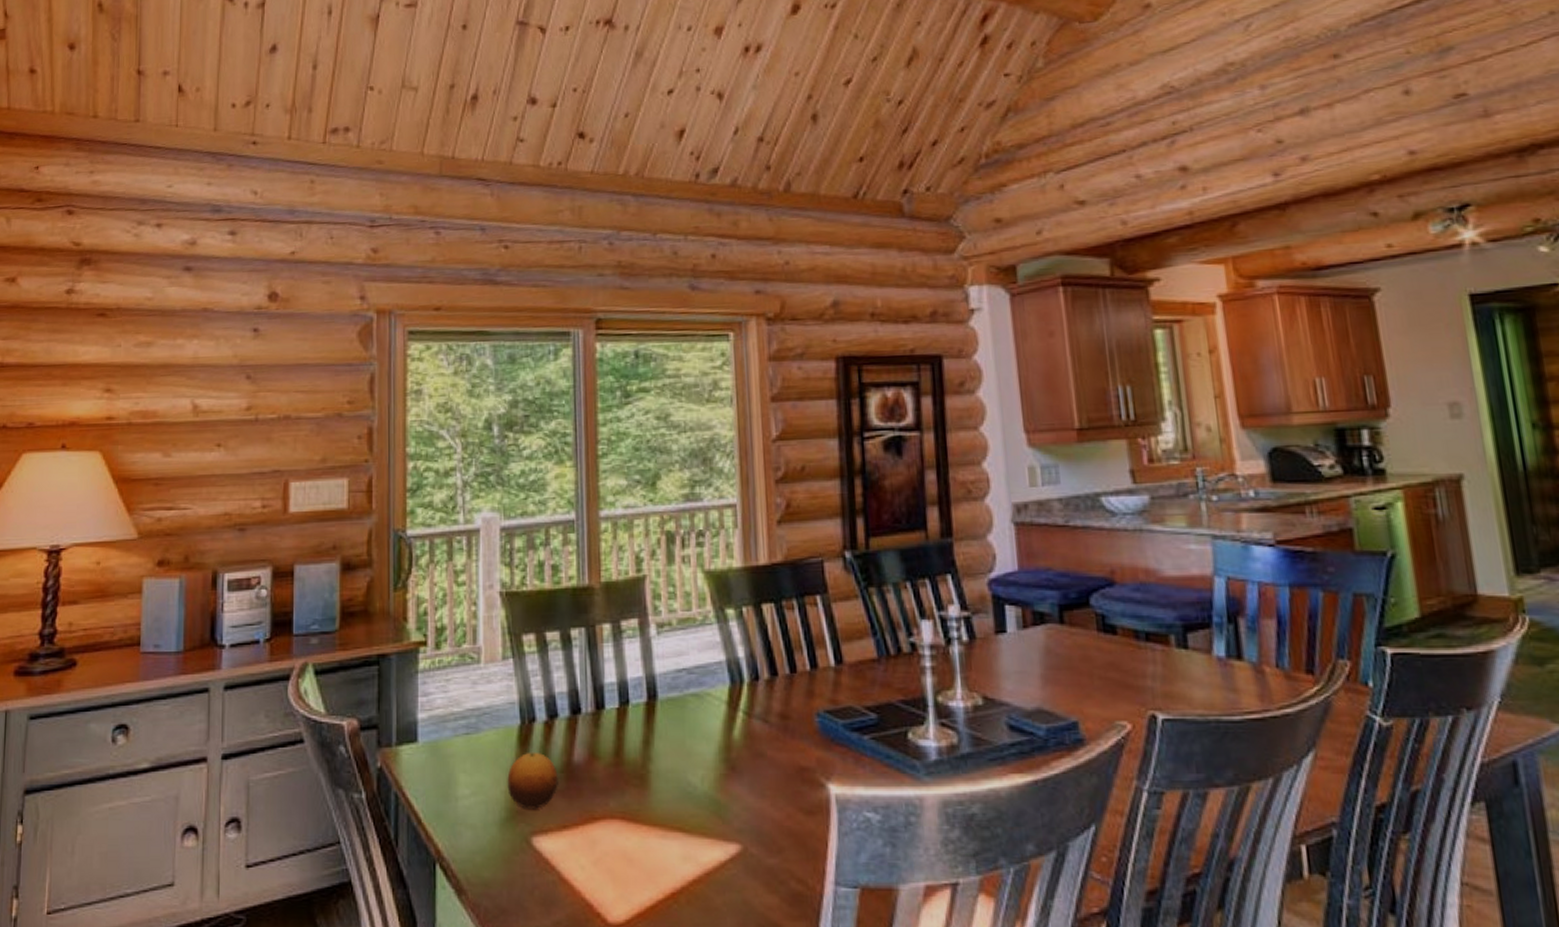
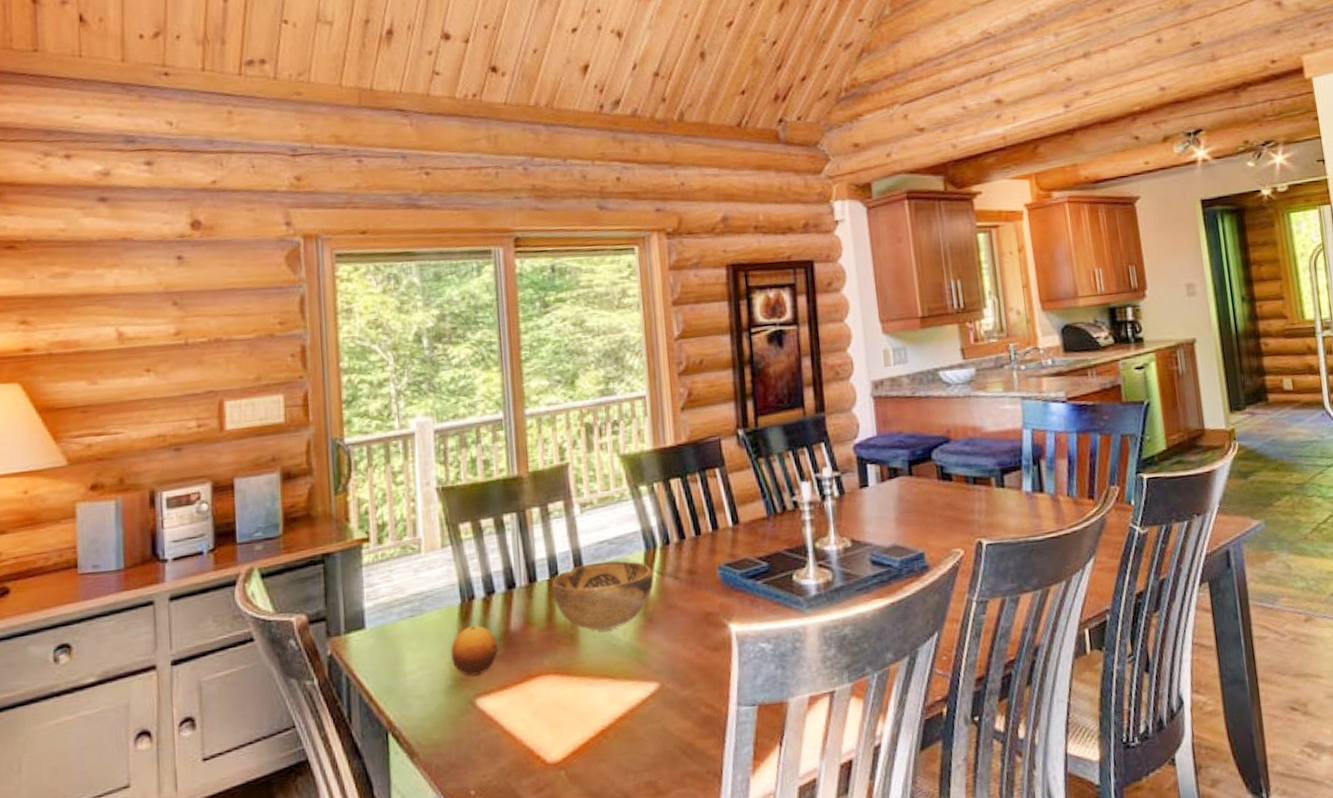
decorative bowl: none [621,693,739,773] -> present [551,560,654,631]

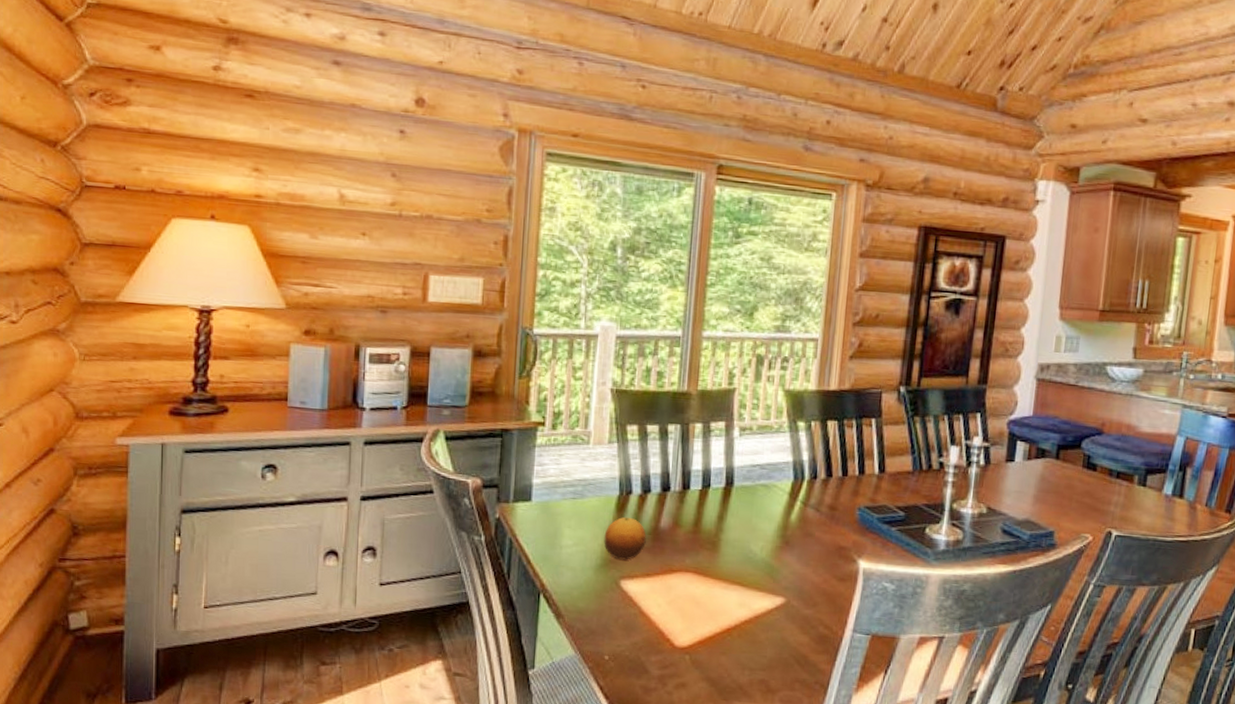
decorative bowl: present [551,560,654,631] -> none [702,482,798,544]

